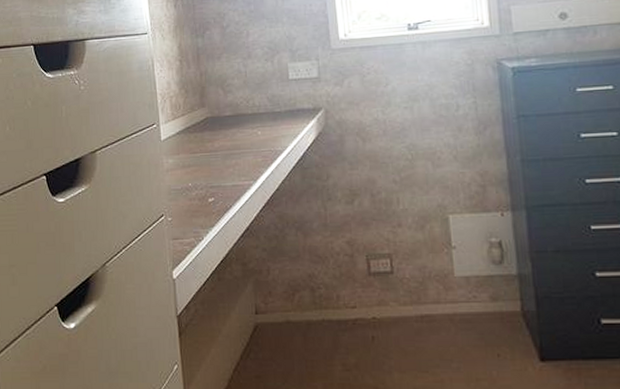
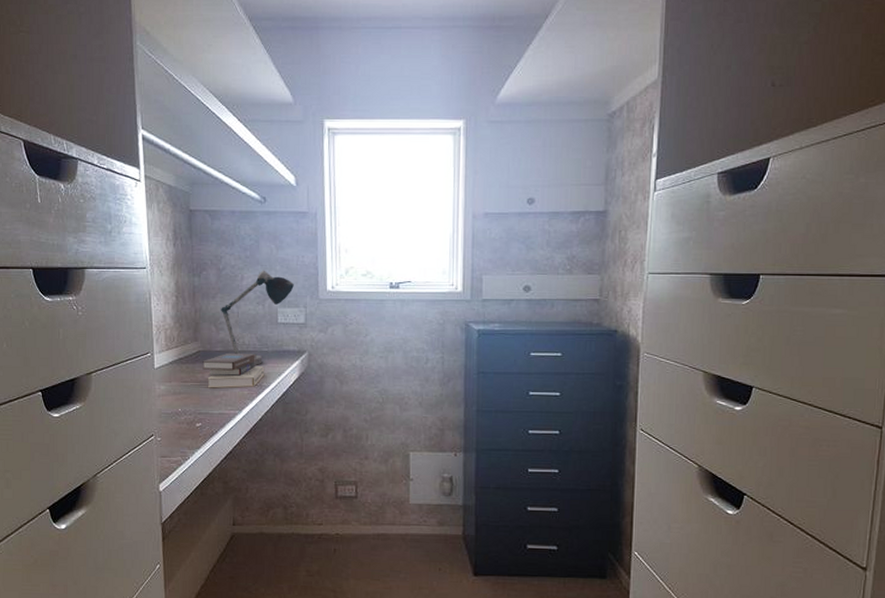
books: none [211,115,279,158] -> present [202,352,265,388]
desk lamp: none [227,23,304,128] -> present [221,270,294,365]

